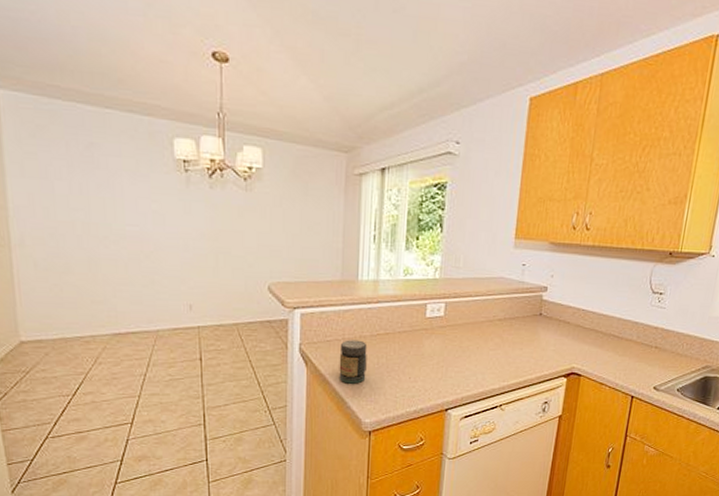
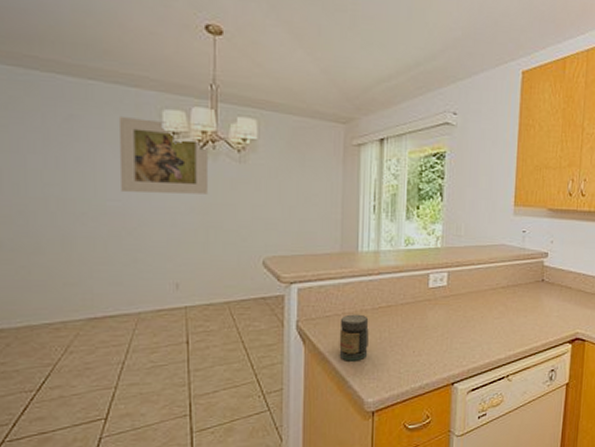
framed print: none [133,145,218,221] -> present [118,117,209,194]

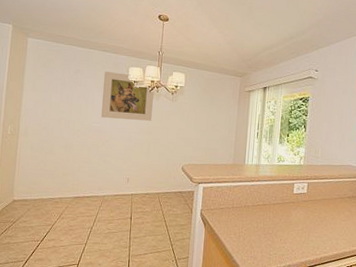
jar: present [339,314,369,361] -> none [228,208,250,243]

